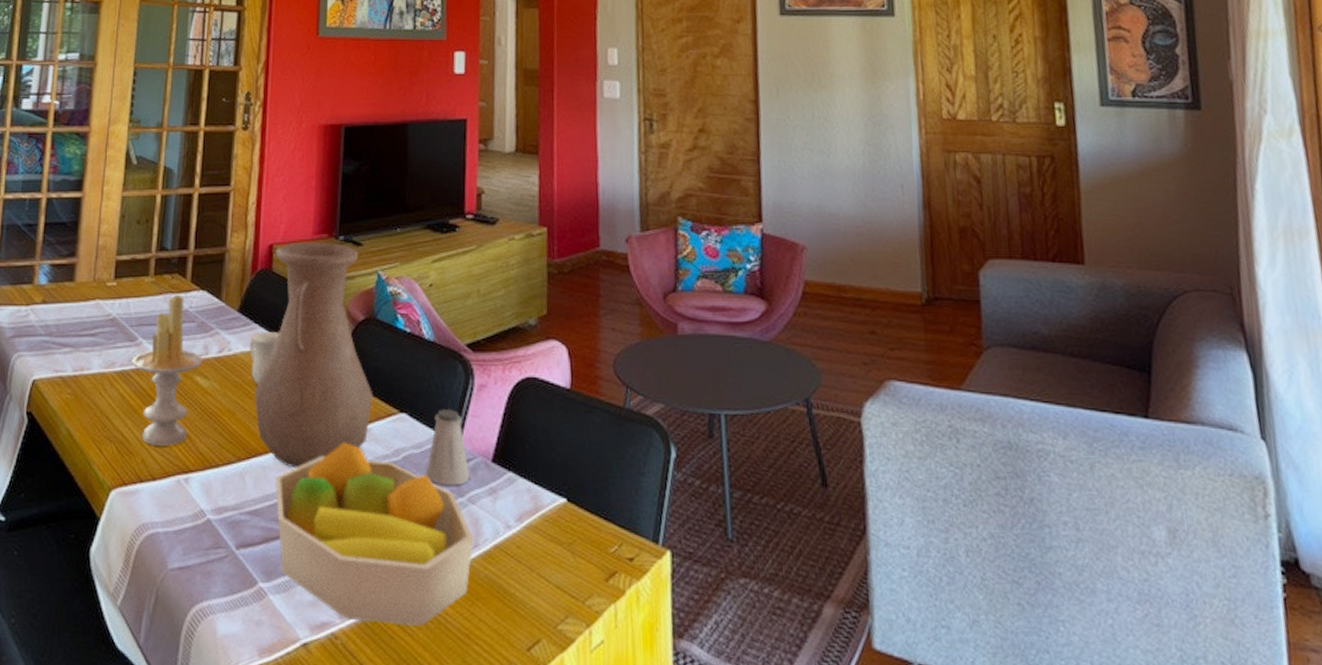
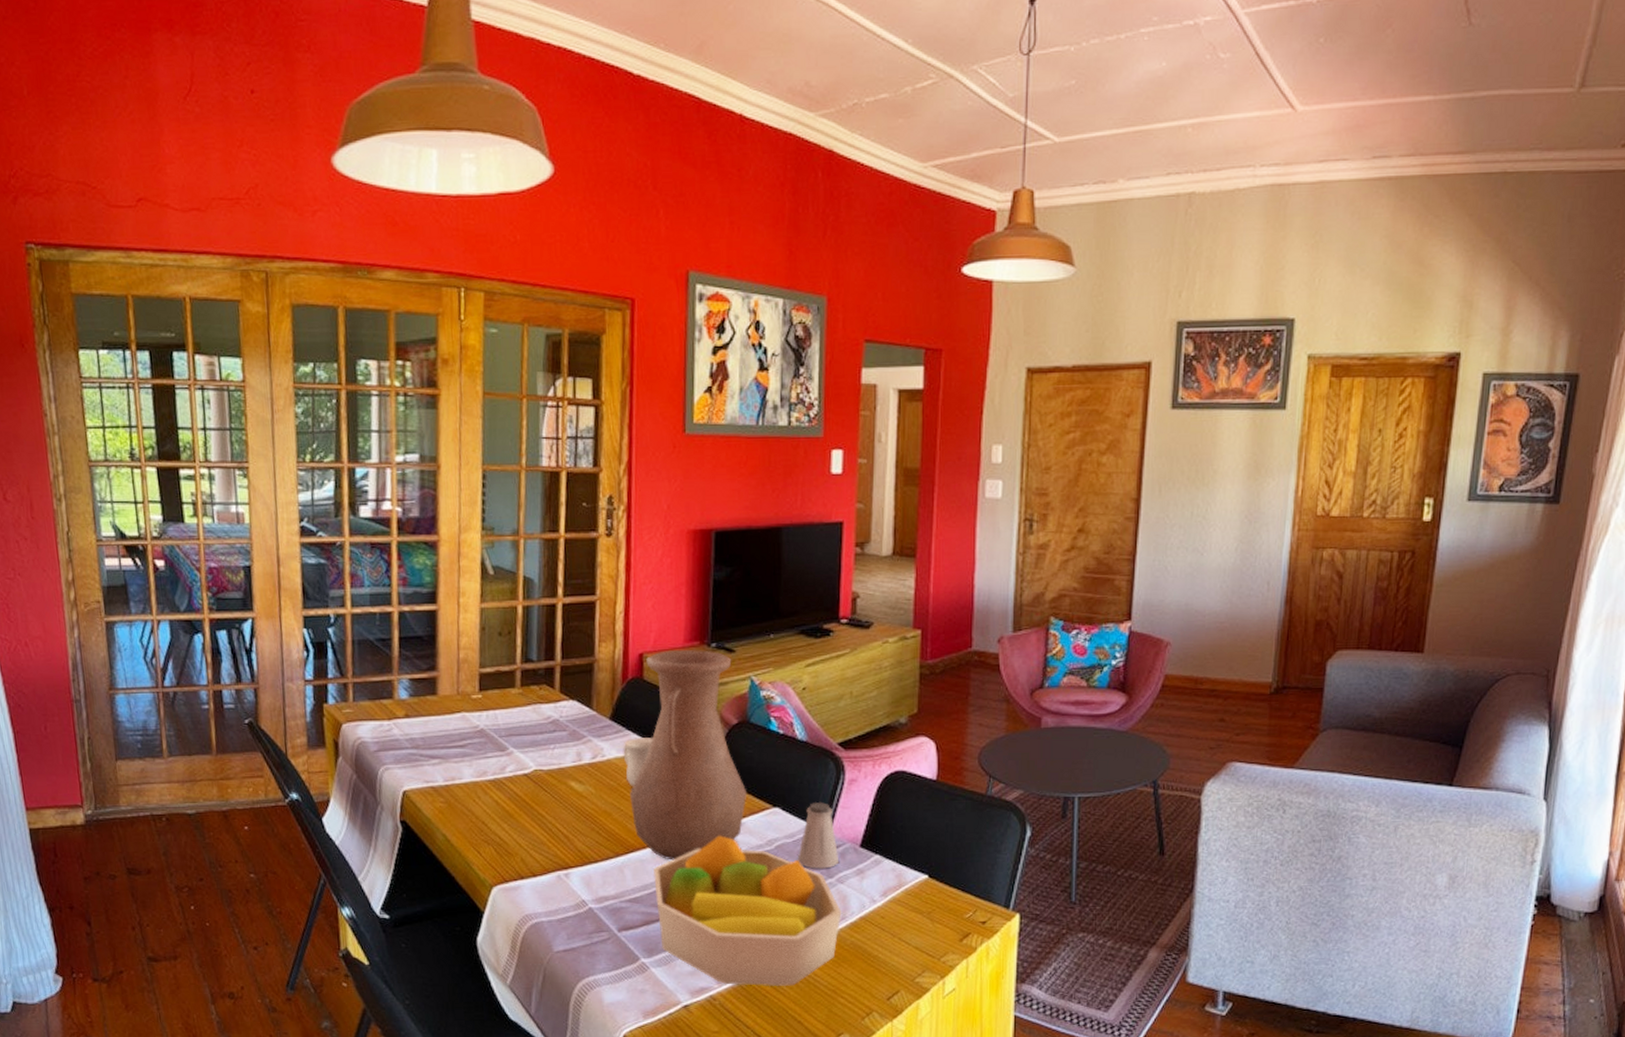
candle: present [131,294,204,446] -> none [503,705,577,846]

